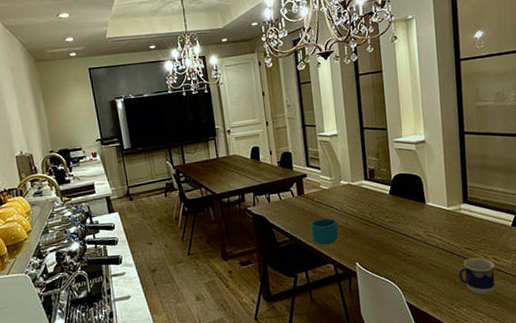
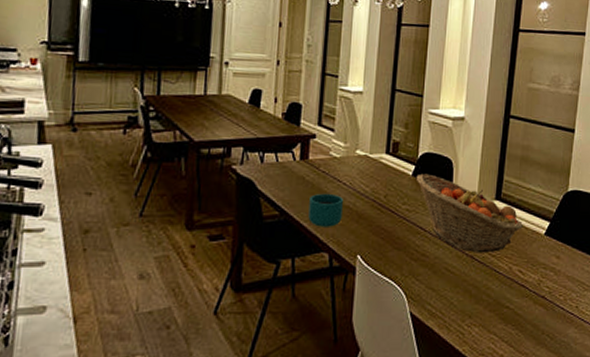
fruit basket: none [393,191,491,249] -> present [417,173,523,253]
cup: present [458,257,495,295] -> none [476,267,519,313]

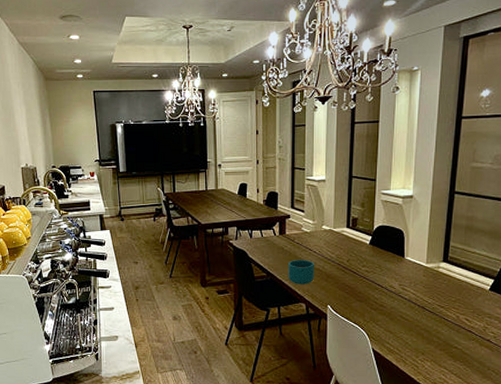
fruit basket: present [417,173,523,253] -> none [373,242,469,305]

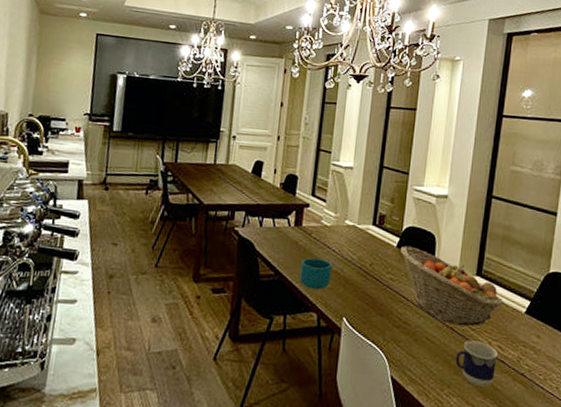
fruit basket: none [373,242,469,305] -> present [401,245,503,326]
cup: none [428,316,465,352] -> present [455,340,498,387]

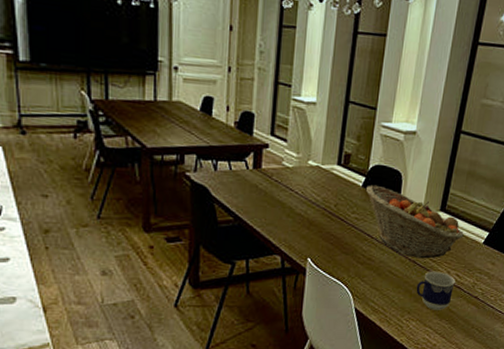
cup: present [300,257,332,290] -> none [261,201,295,233]

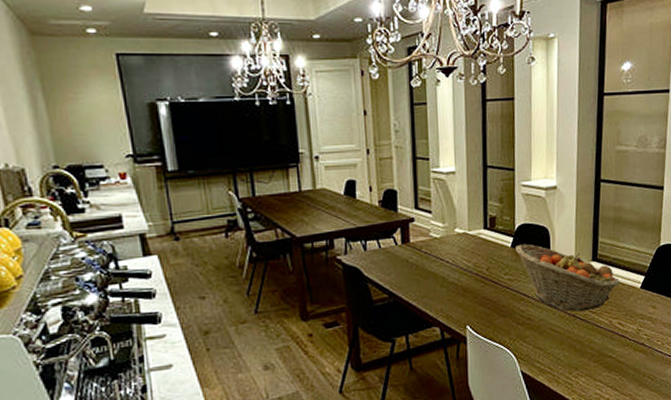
cup: present [416,271,456,310] -> none [580,322,619,363]

